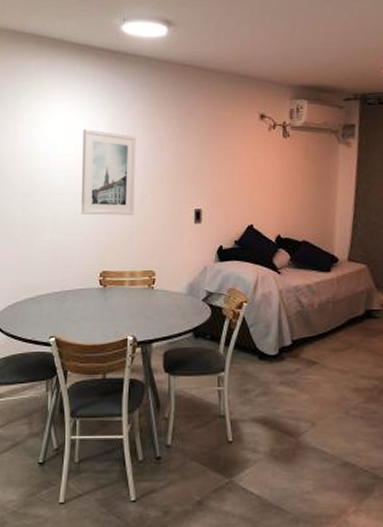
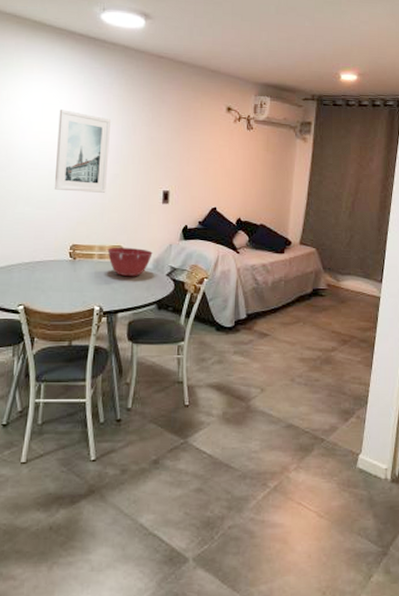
mixing bowl: none [138,272,187,304] -> present [107,247,153,277]

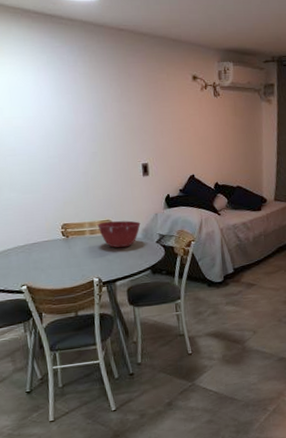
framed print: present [54,109,111,193] -> none [27,92,87,173]

